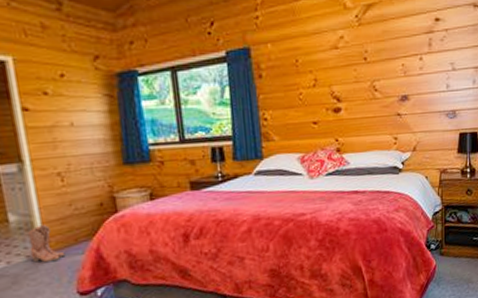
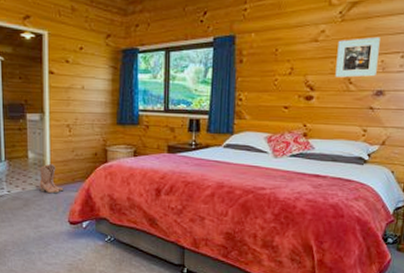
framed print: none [358,39,399,86] -> present [335,36,380,78]

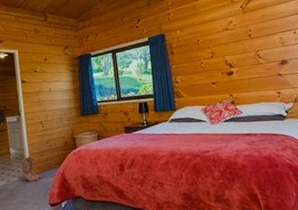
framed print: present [335,36,380,78] -> none [244,20,278,55]

